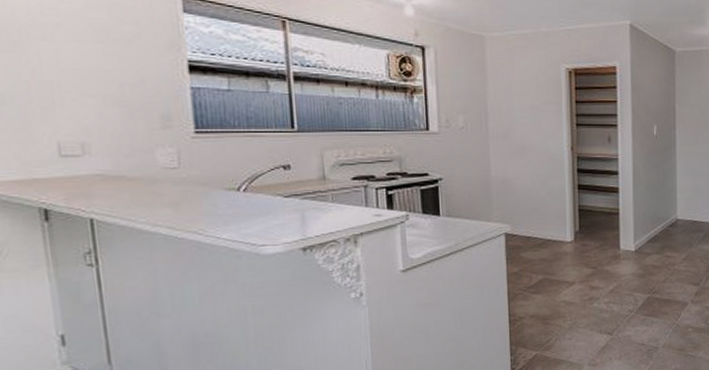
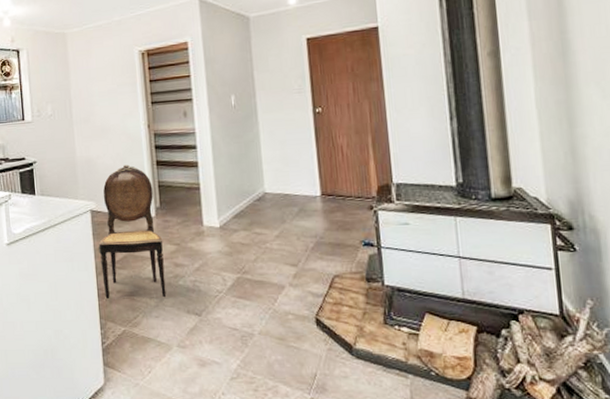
dining chair: none [512,187,581,325] -> present [98,164,167,300]

